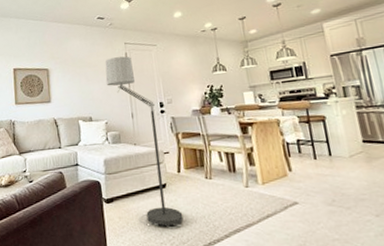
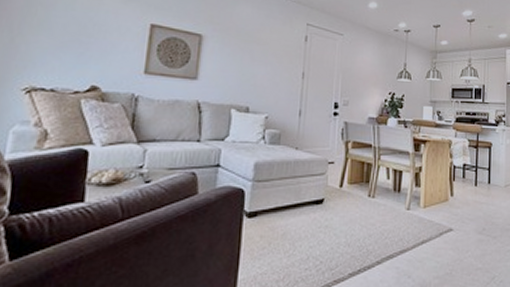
floor lamp: present [105,56,184,228] -> none [275,38,336,251]

